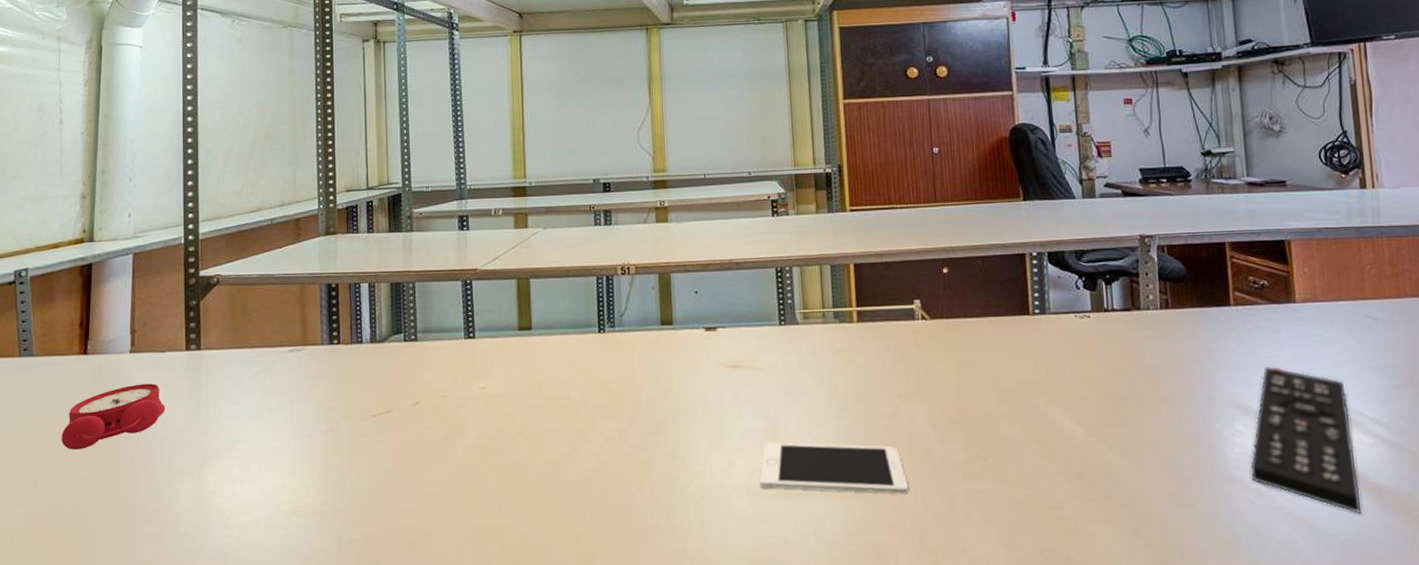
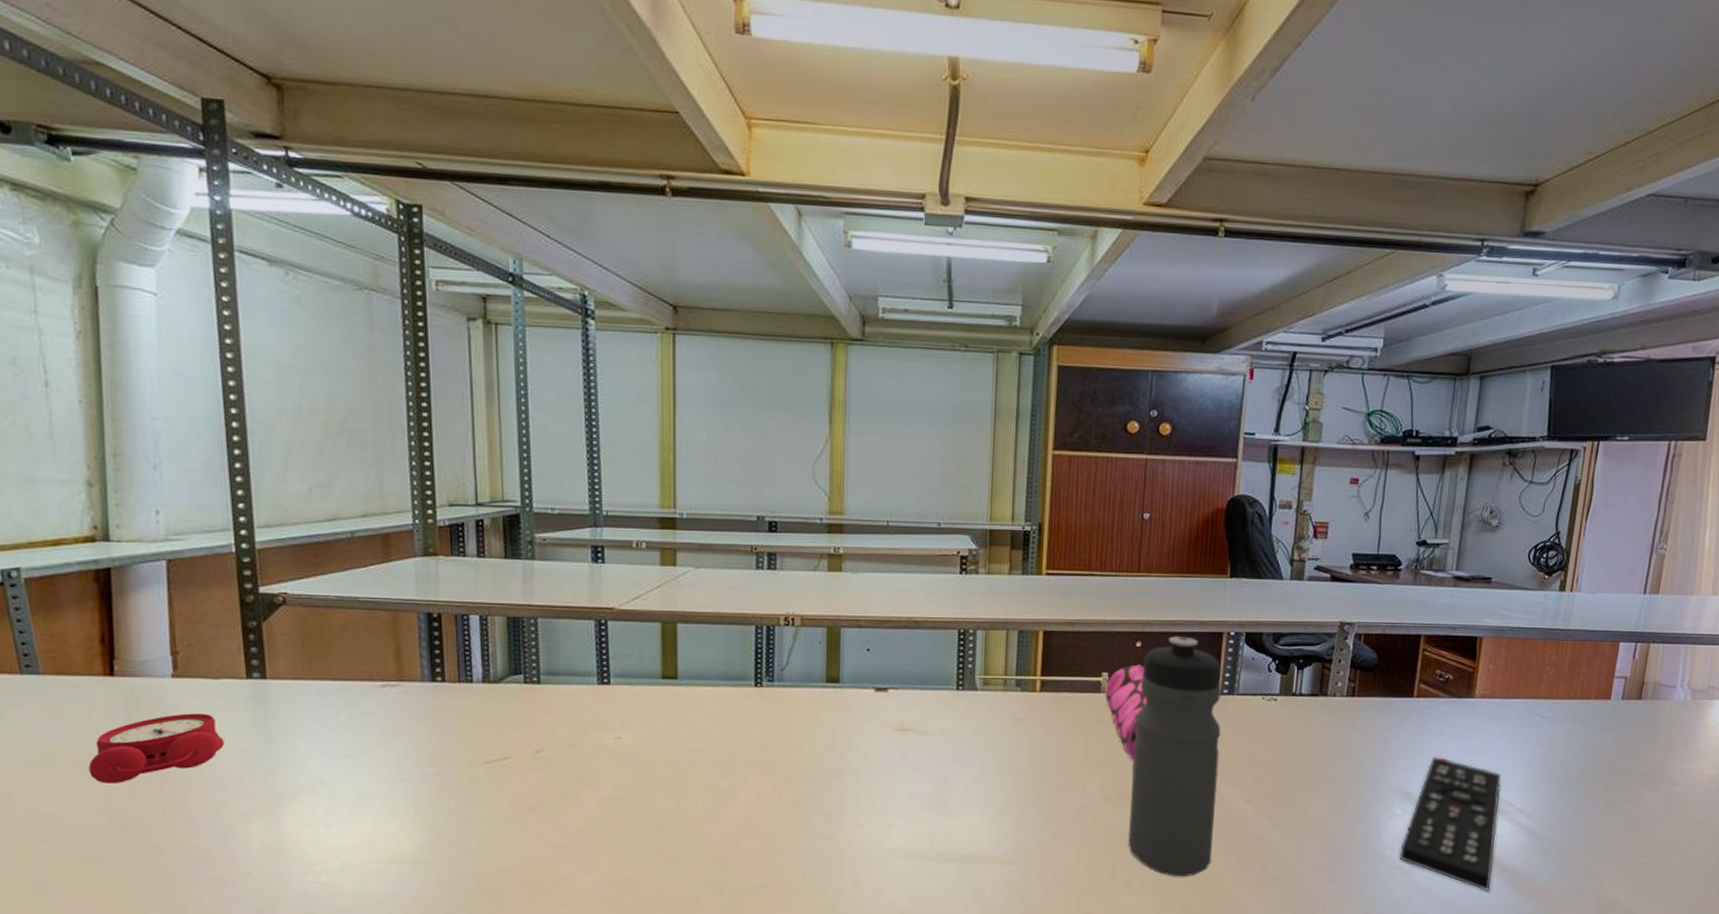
cell phone: present [759,442,909,494] -> none [920,807,1073,861]
pencil case: none [919,290,961,387] -> present [1105,664,1147,761]
water bottle: none [952,260,1051,508] -> present [1128,636,1221,877]

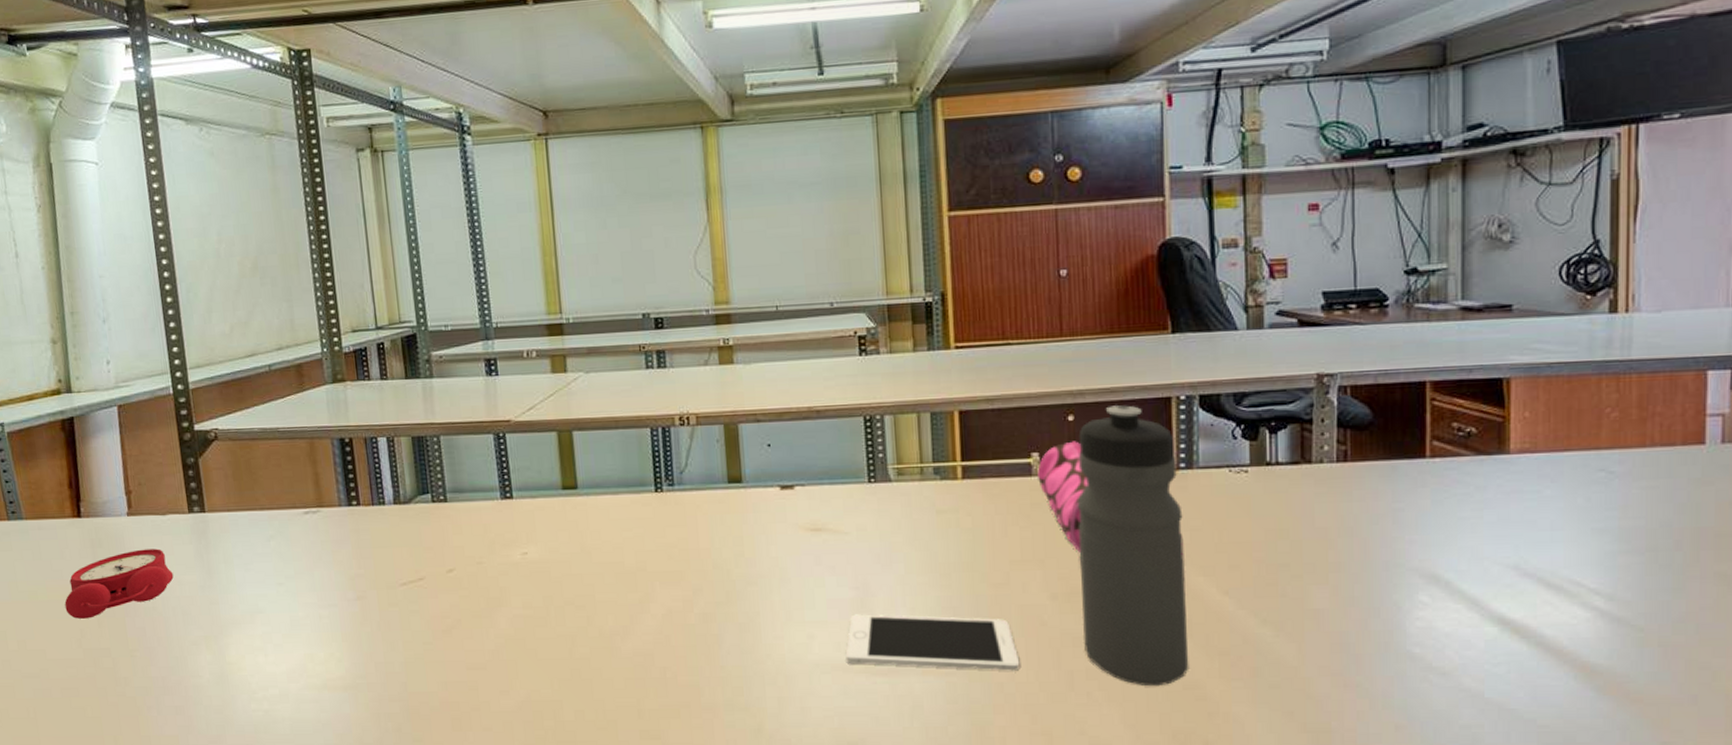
cell phone: none [920,807,1073,861] -> present [845,614,1020,671]
remote control: present [1399,756,1501,891] -> none [1434,528,1567,696]

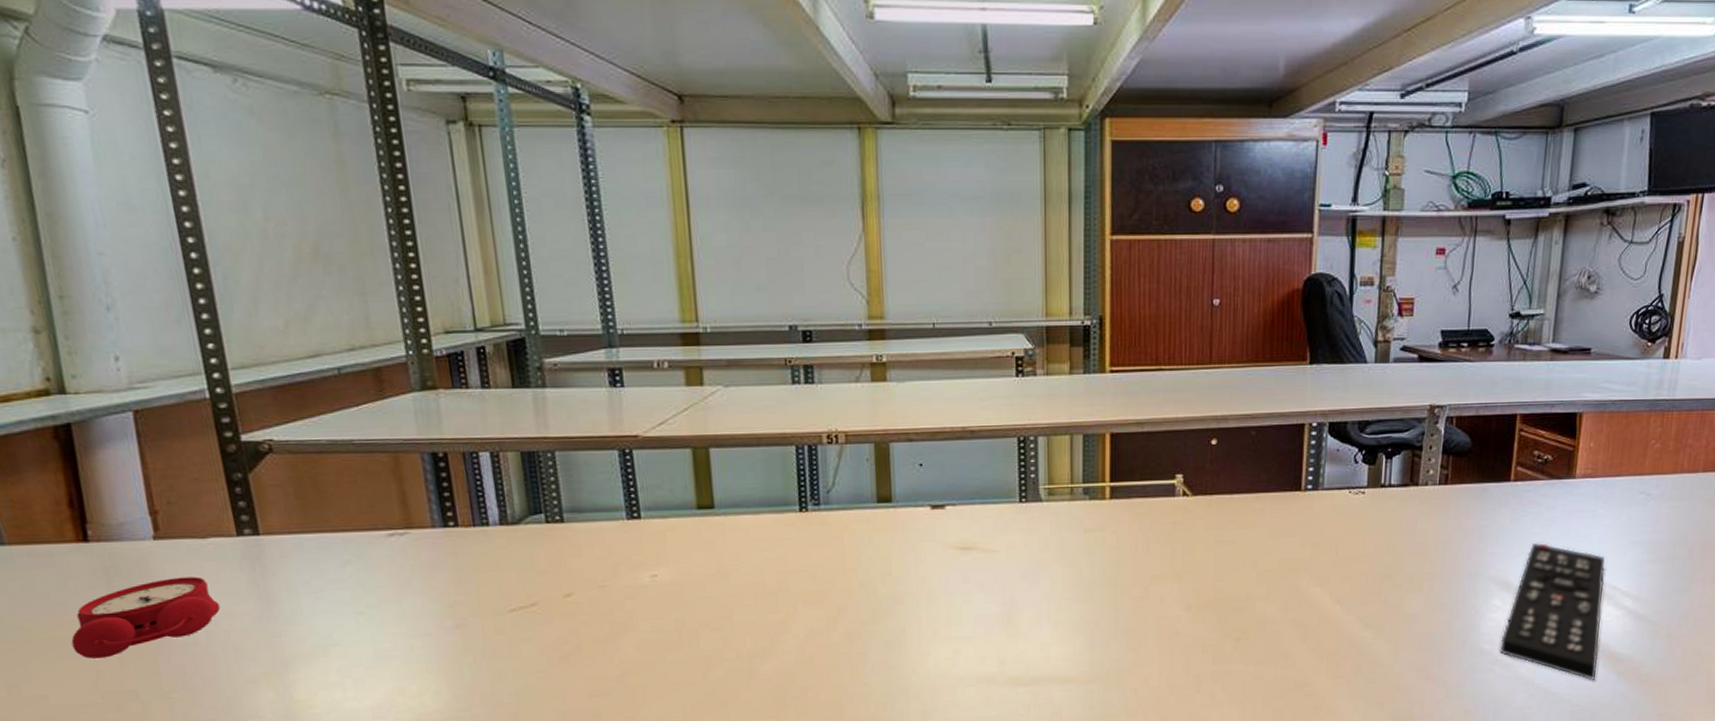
cell phone: present [845,614,1020,671] -> none [990,628,1154,677]
pencil case: present [1037,441,1088,552] -> none [1180,463,1226,567]
water bottle: present [1077,405,1189,687] -> none [1211,430,1306,686]
remote control: none [1434,528,1567,696] -> present [1500,542,1605,681]

